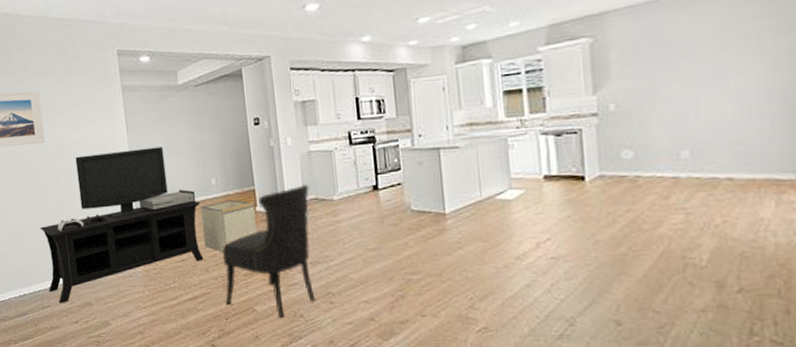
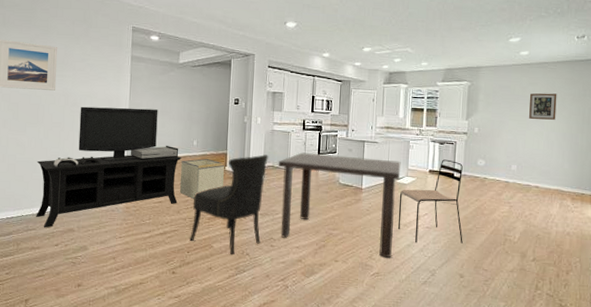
dining table: none [322,169,505,306] -> present [278,152,401,258]
dining chair: none [503,156,614,282] -> present [398,159,463,244]
wall art: none [696,29,750,76] -> present [529,93,557,120]

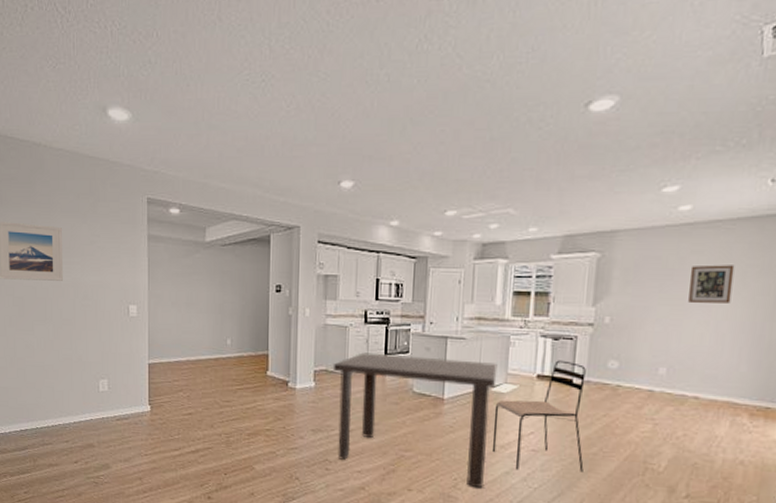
media console: present [36,106,182,228] -> none [48,299,214,443]
storage bin: present [179,159,225,199] -> none [212,361,266,410]
dining chair: present [190,155,268,256] -> none [227,356,320,480]

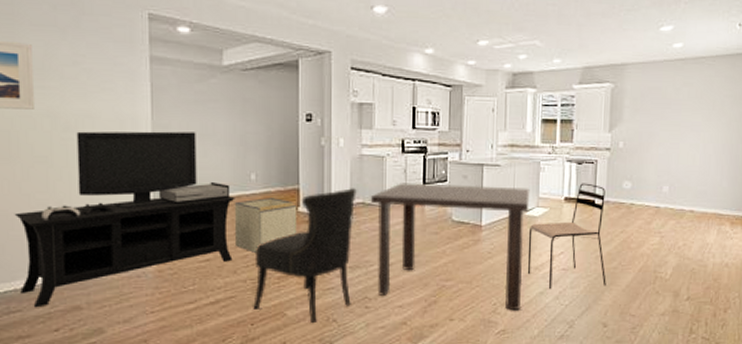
media console: none [48,299,214,443] -> present [14,131,235,308]
storage bin: none [212,361,266,410] -> present [234,198,298,253]
dining chair: none [227,356,320,480] -> present [253,188,357,324]
wall art: present [688,265,735,303] -> none [683,95,716,128]

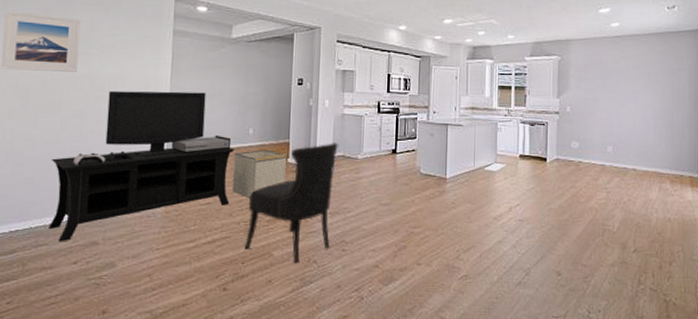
dining table: present [370,183,530,311] -> none [349,139,489,258]
dining chair: present [527,183,606,290] -> none [487,142,559,239]

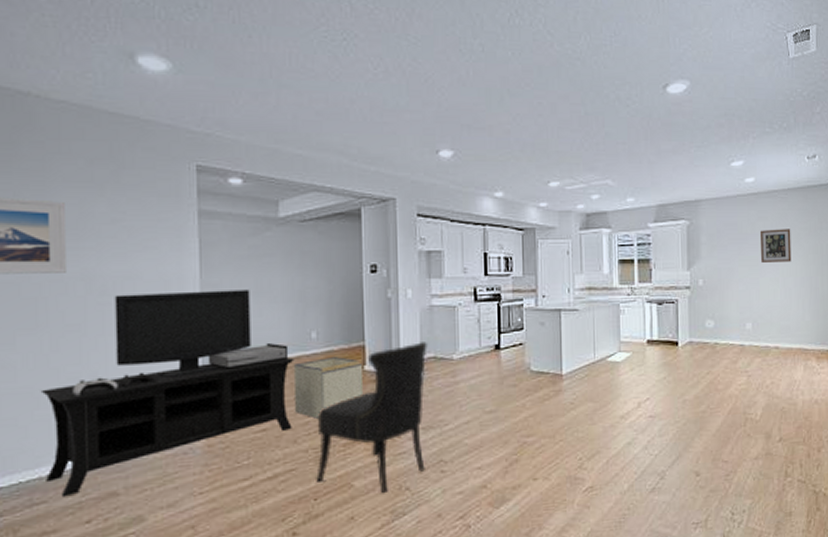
wall art: none [622,67,651,96] -> present [759,229,792,262]

